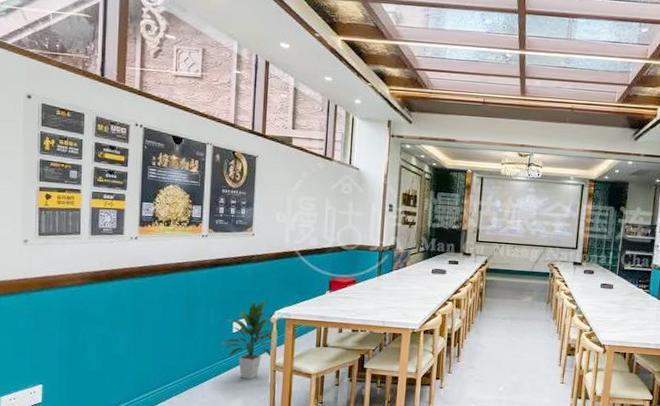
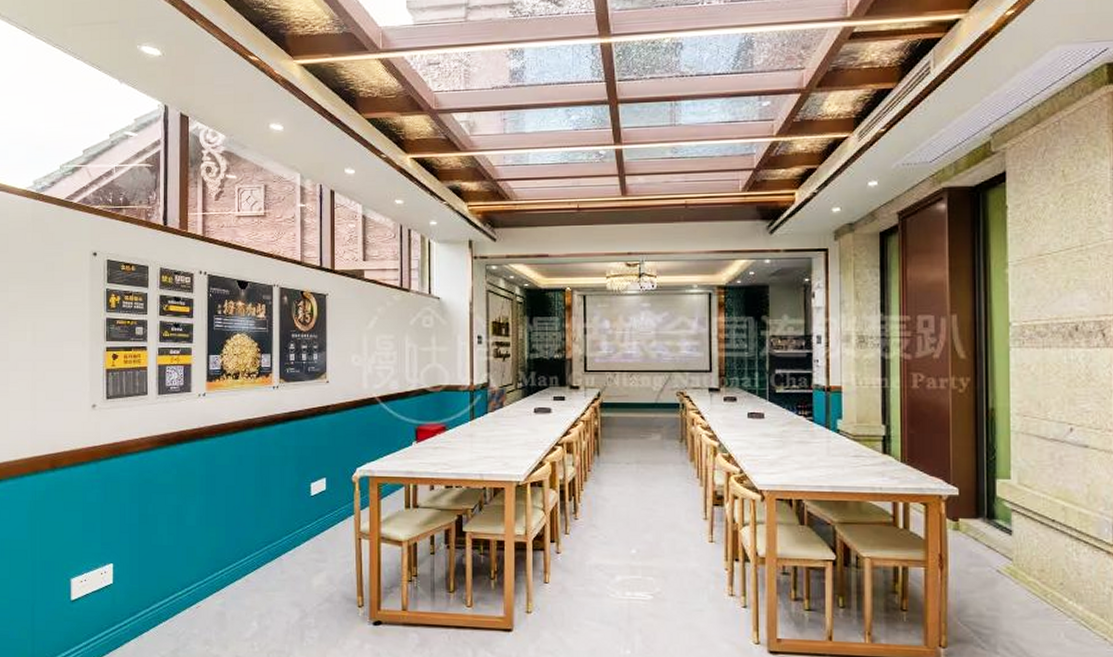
indoor plant: present [221,300,274,379] -> none [299,456,357,549]

